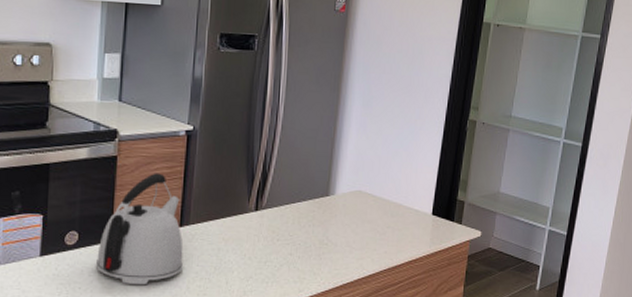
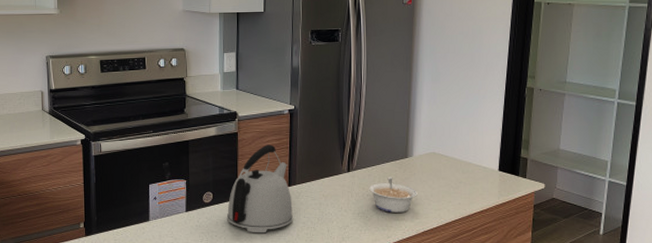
legume: none [280,218,338,262] -> present [369,176,417,213]

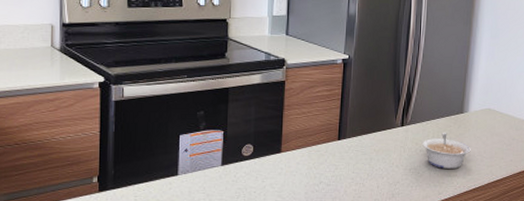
kettle: present [227,144,293,234] -> none [268,95,341,190]

